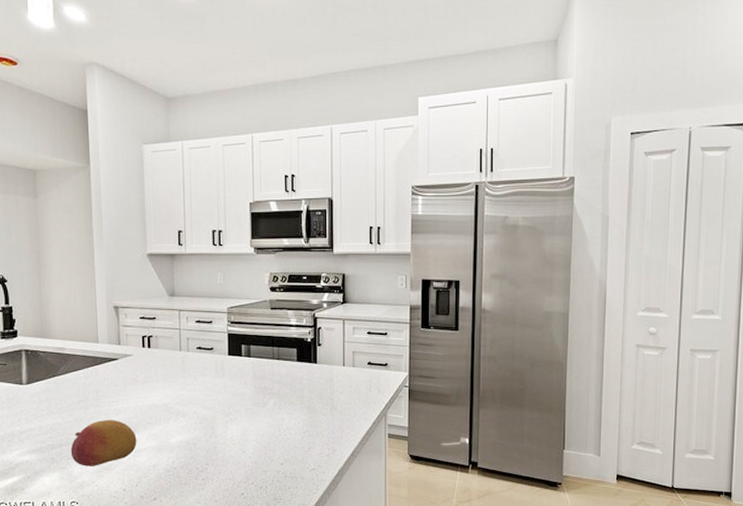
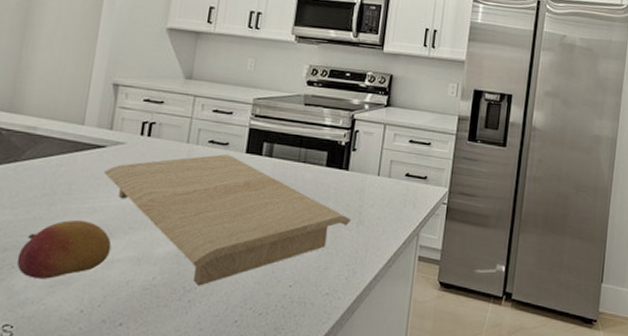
cutting board: none [120,358,326,467] -> present [103,154,352,286]

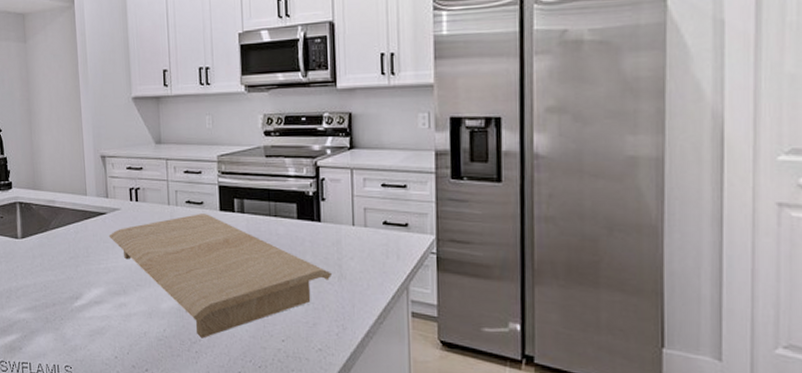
fruit: present [16,219,112,279] -> none [63,278,127,329]

